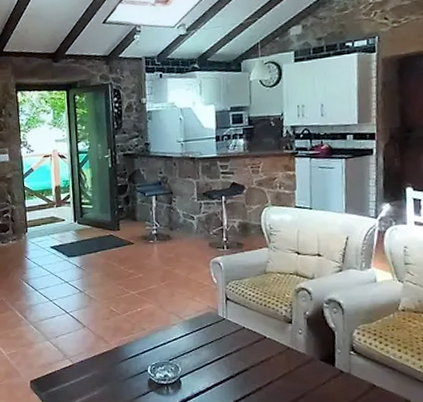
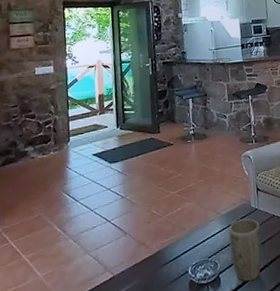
plant pot: none [192,327,229,389] -> present [229,218,262,282]

